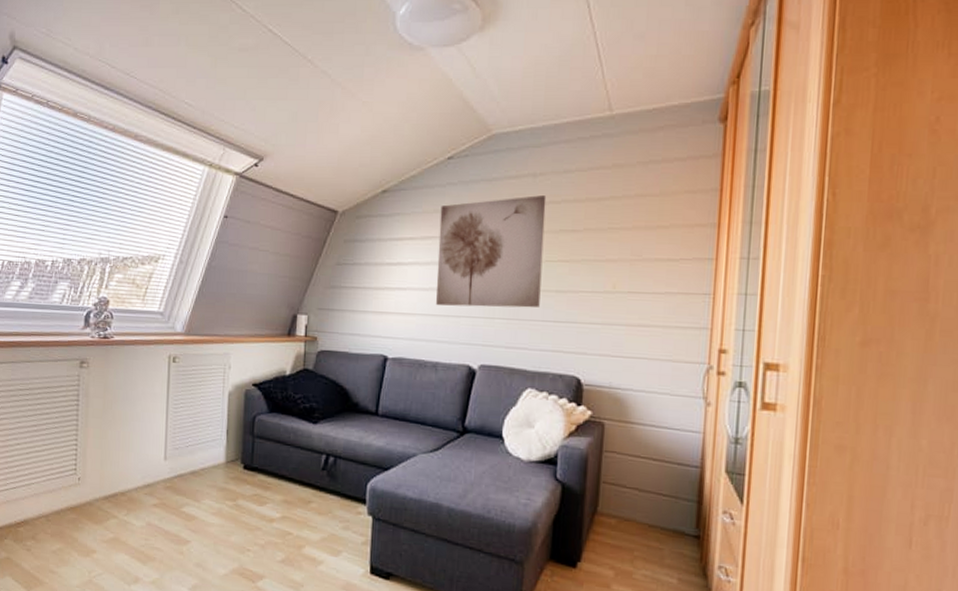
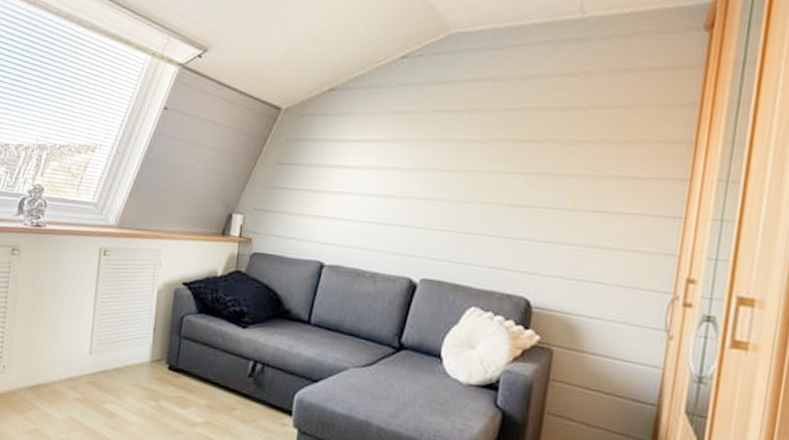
wall art: present [436,195,547,308] -> none [379,101,506,222]

